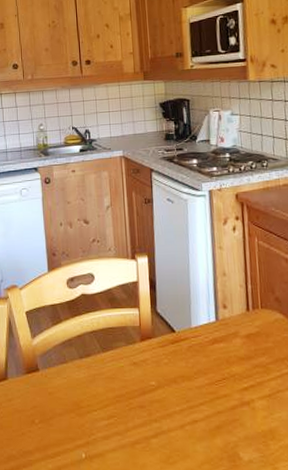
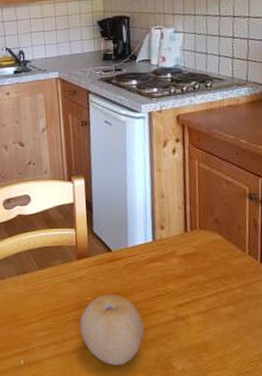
fruit: none [143,379,210,458] -> present [80,295,145,366]

